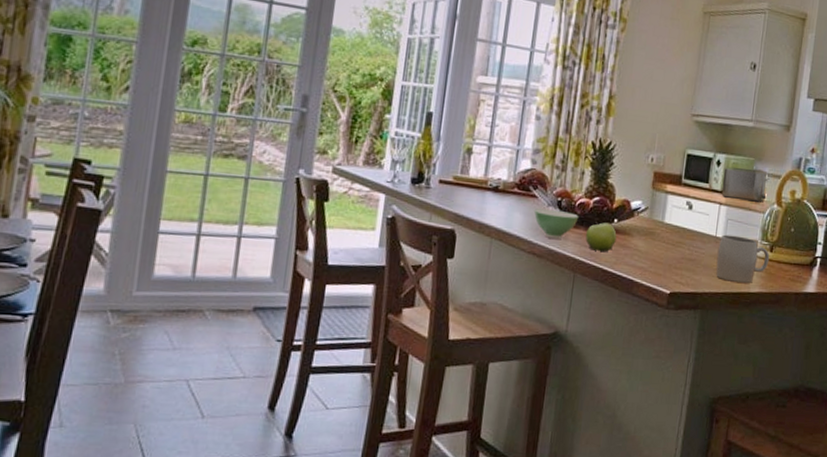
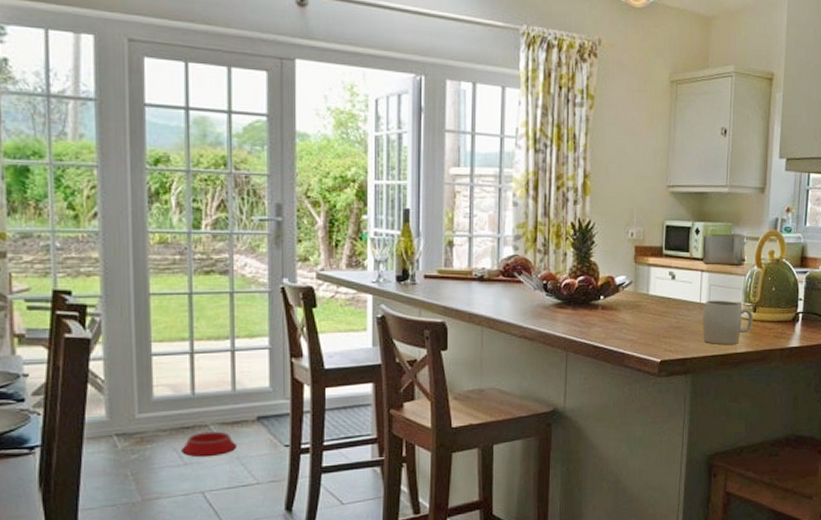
pet bowl: none [172,317,229,343] -> present [181,431,237,456]
bowl: present [533,208,579,239] -> none [521,293,566,321]
fruit: present [585,222,617,252] -> none [574,300,604,329]

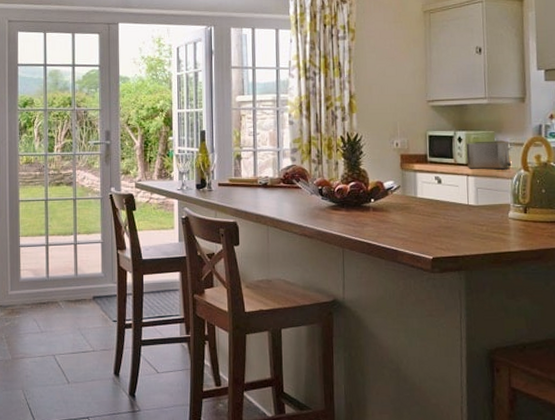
pet bowl: present [181,431,237,456] -> none [39,307,78,326]
mug: present [702,300,754,345] -> none [472,202,525,244]

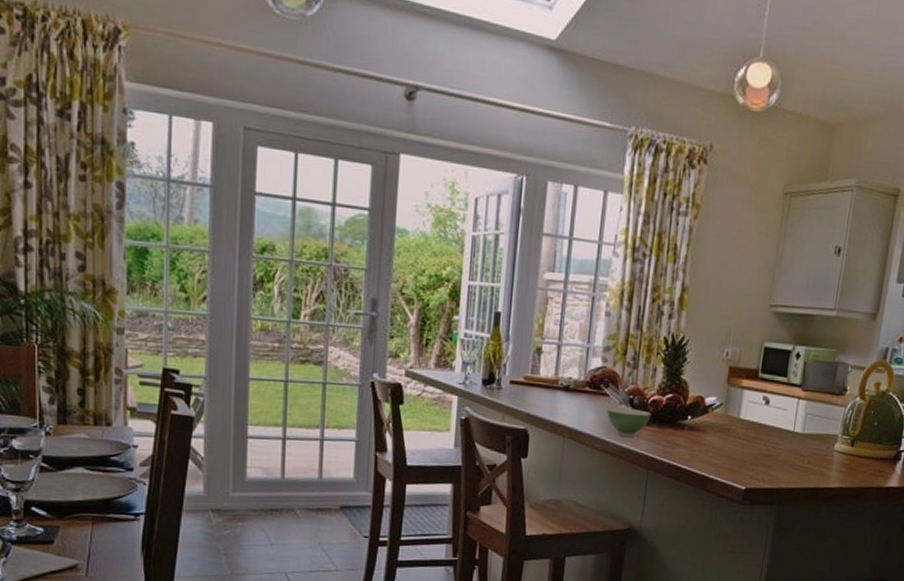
bowl: none [299,197,339,221] -> present [605,407,652,437]

